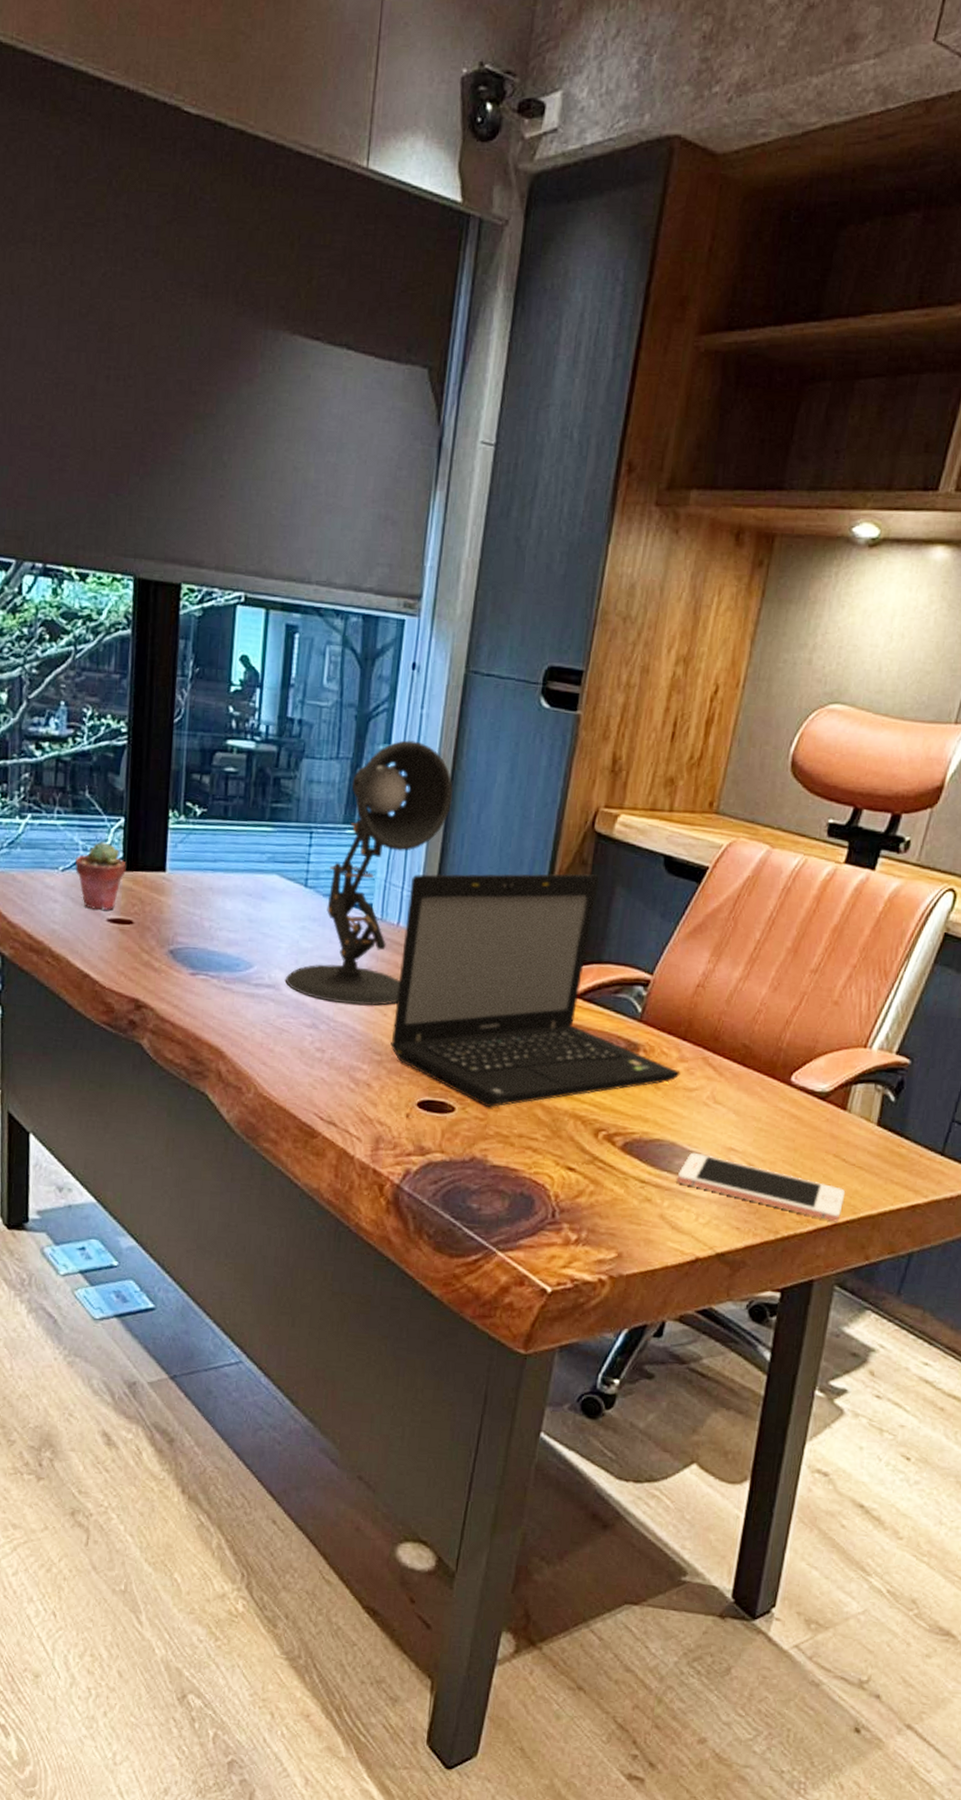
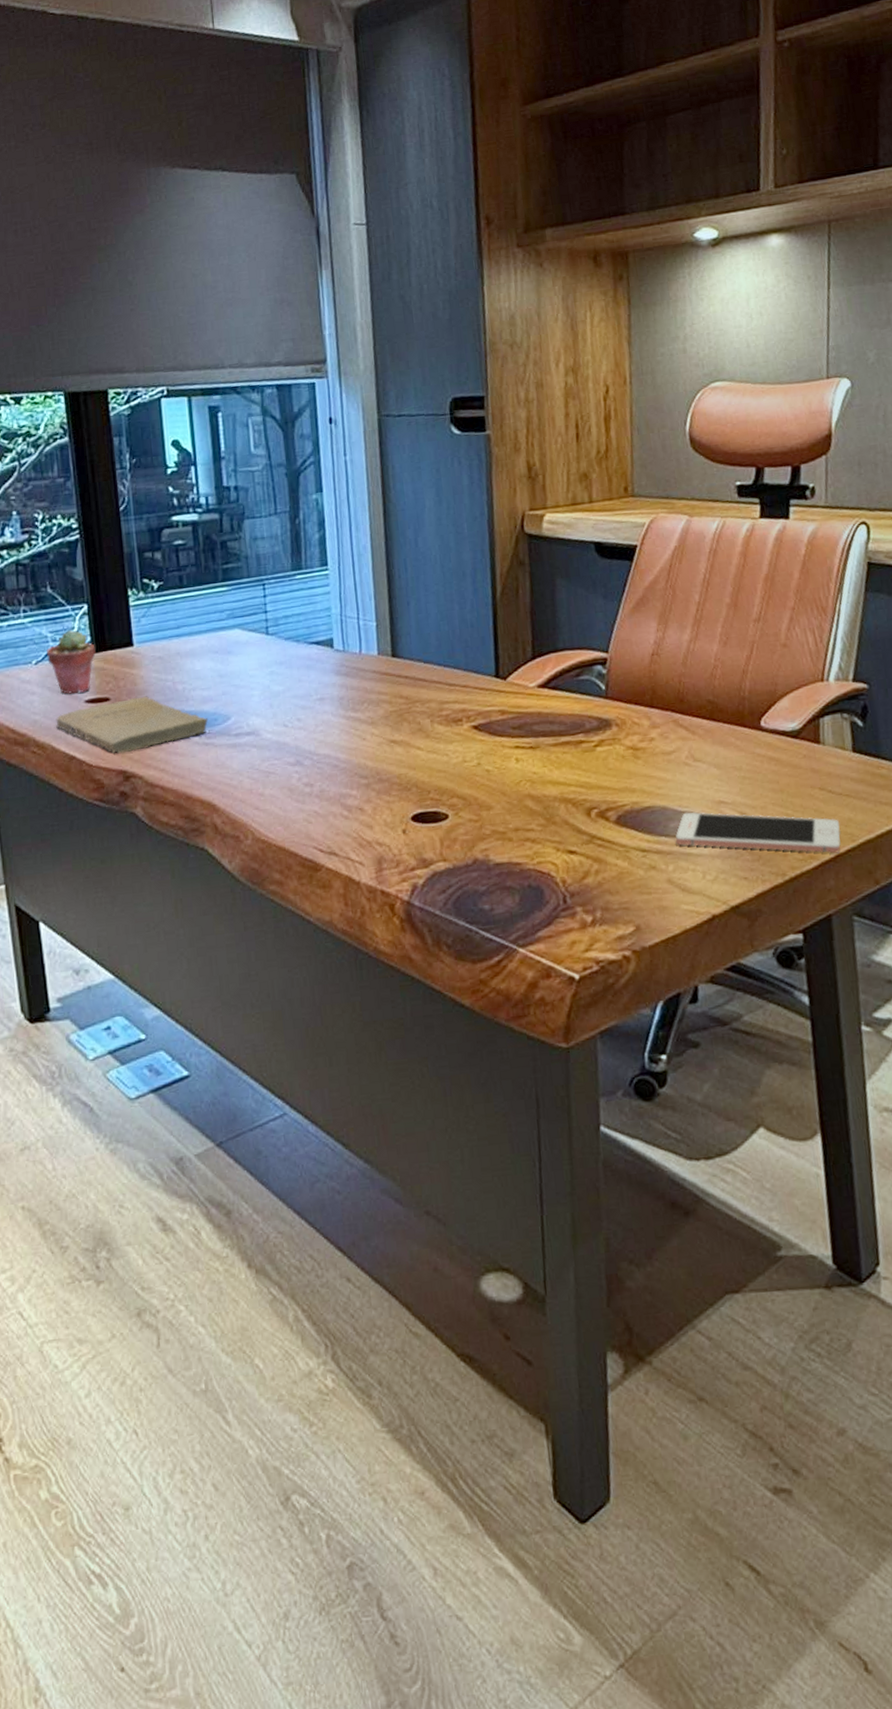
book: none [74,925,232,981] -> present [56,696,212,754]
desk lamp: present [284,740,453,1006] -> none [263,485,389,738]
laptop: present [390,873,681,1107] -> none [365,571,656,808]

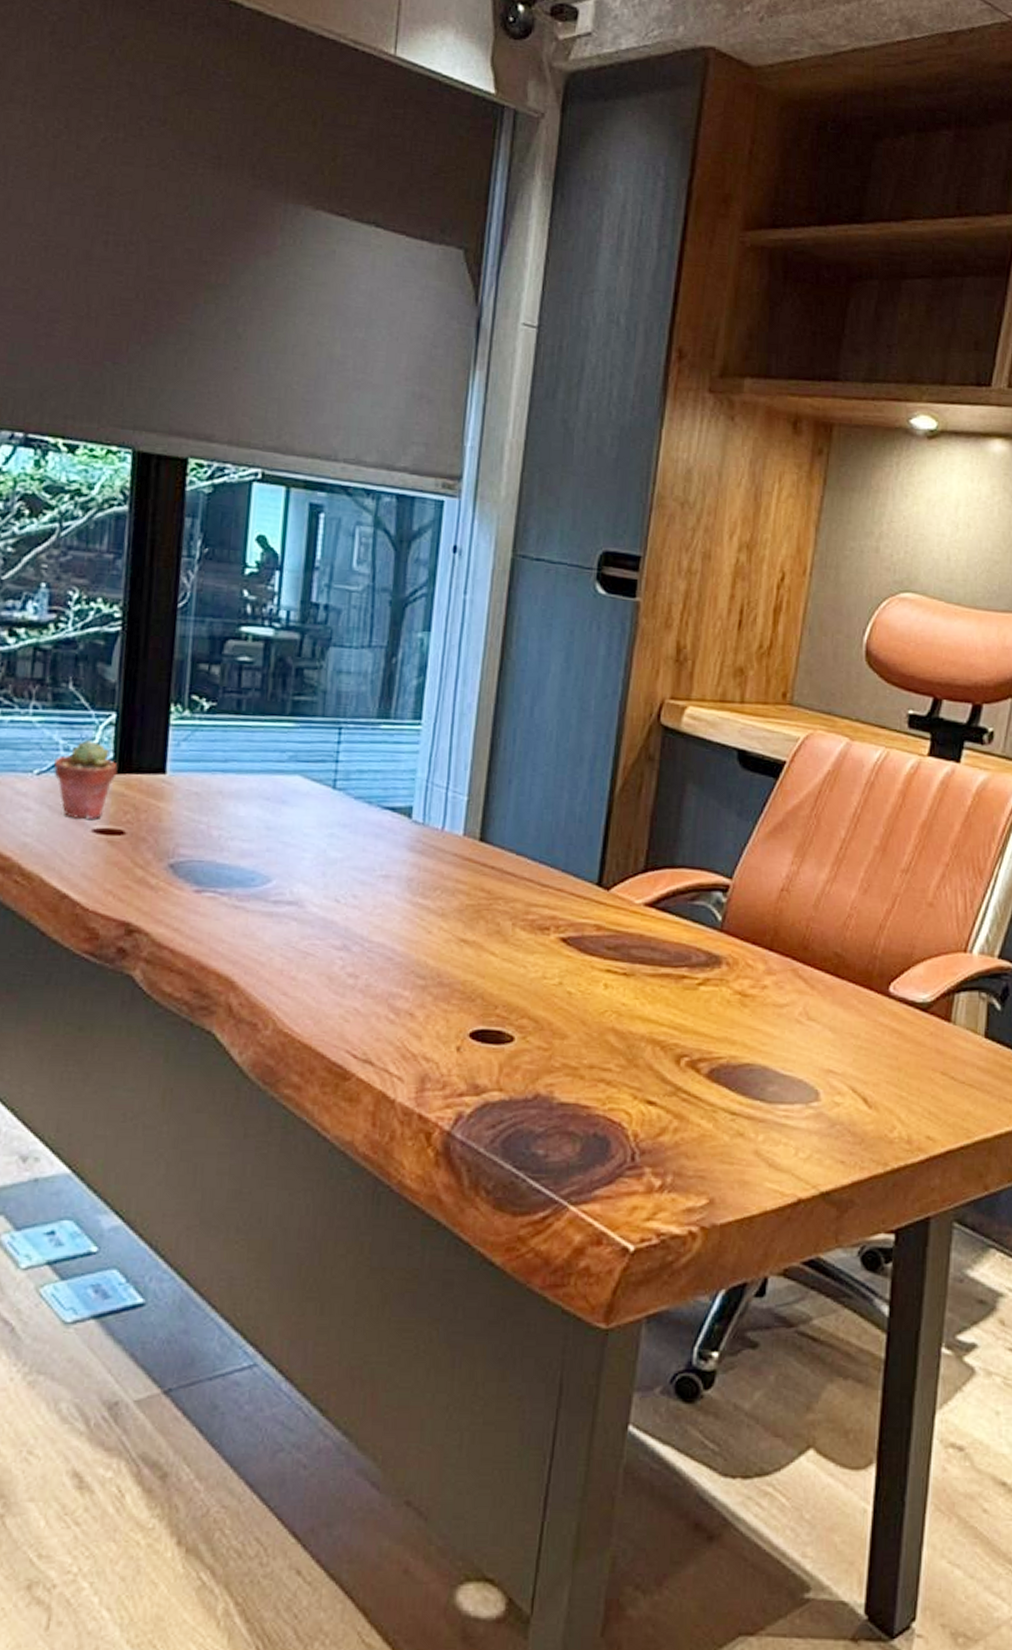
book: present [56,696,212,754] -> none [50,836,246,901]
cell phone: present [675,811,841,854] -> none [771,1077,957,1149]

